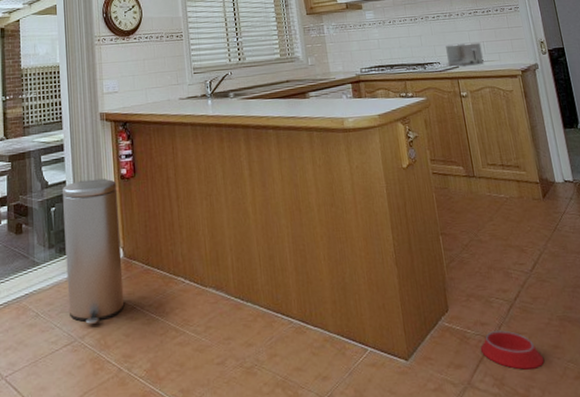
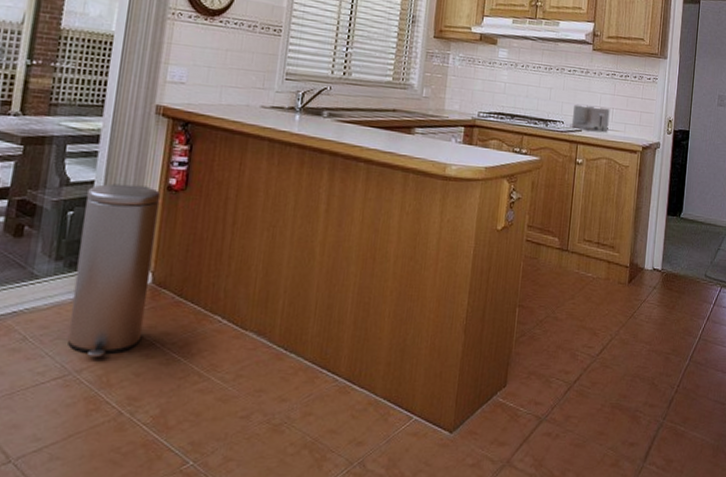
pet bowl: present [480,330,545,370] -> none [527,412,587,453]

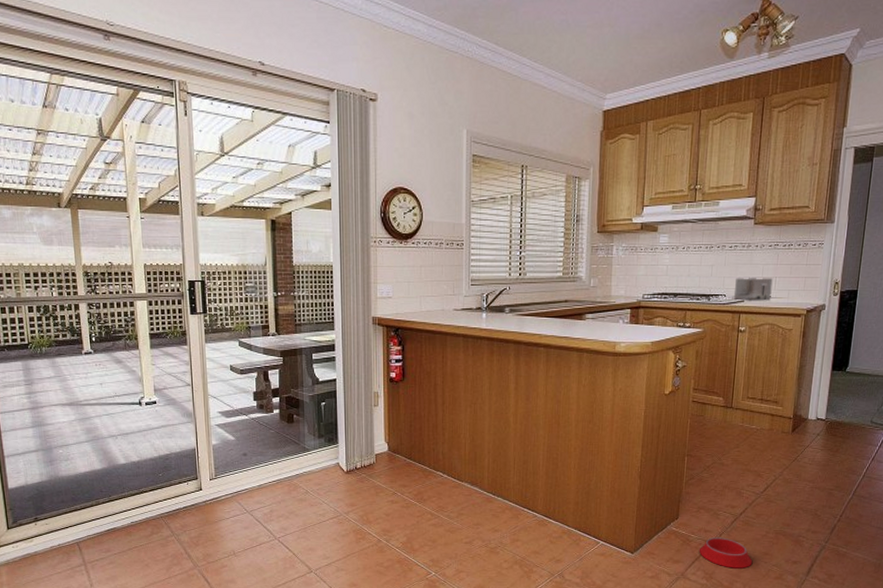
pedal bin: present [67,183,161,357] -> none [333,380,387,503]
pet bowl: none [527,412,587,453] -> present [698,537,753,569]

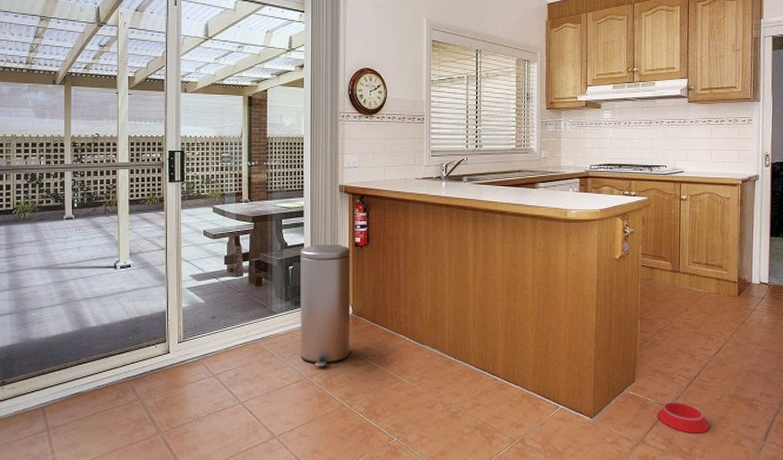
pedal bin: none [333,380,387,503] -> present [300,244,351,366]
toaster: present [734,278,773,302] -> none [675,150,709,173]

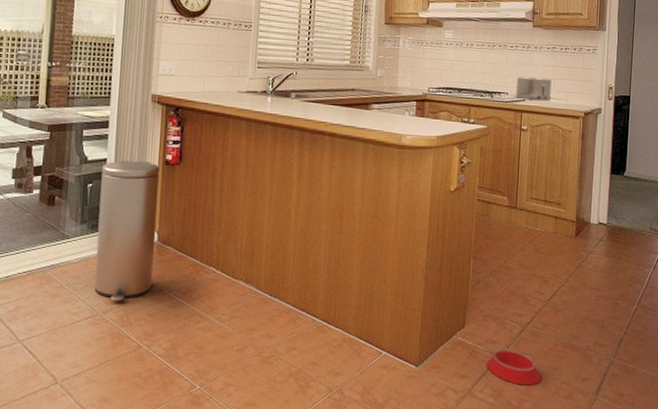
toaster: none [675,150,709,173] -> present [516,77,552,102]

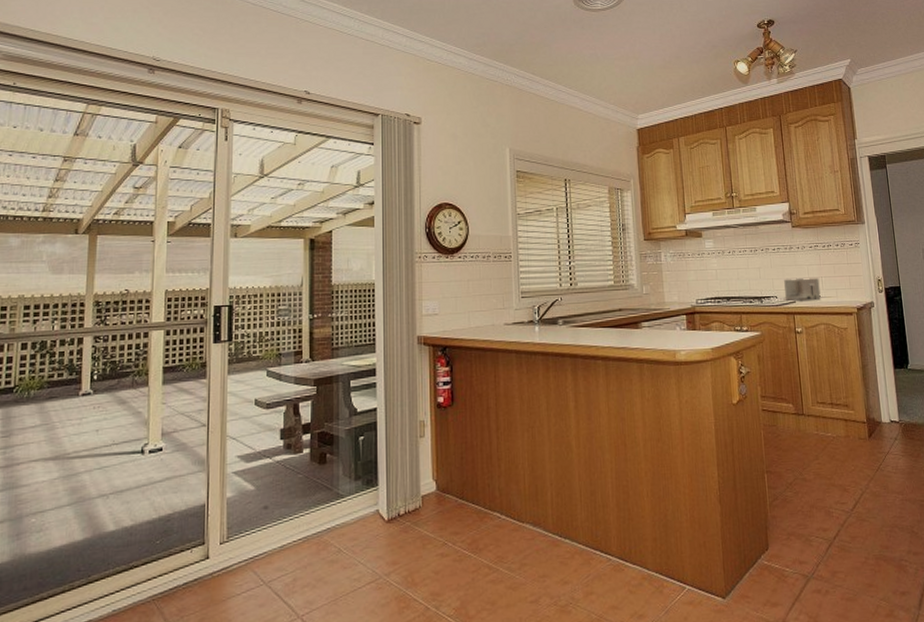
pedal bin: present [94,160,160,301] -> none [373,406,435,560]
pet bowl: present [486,349,542,386] -> none [797,569,858,608]

